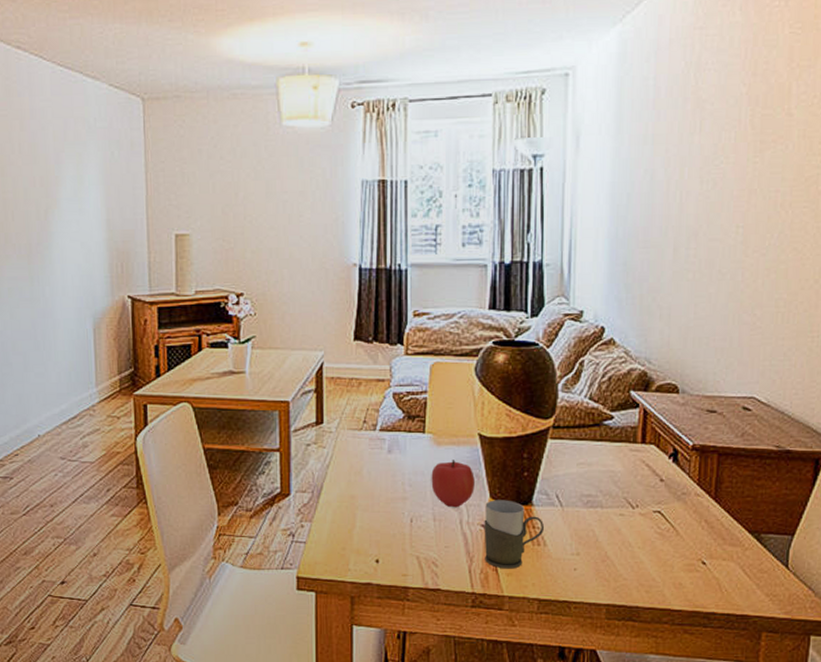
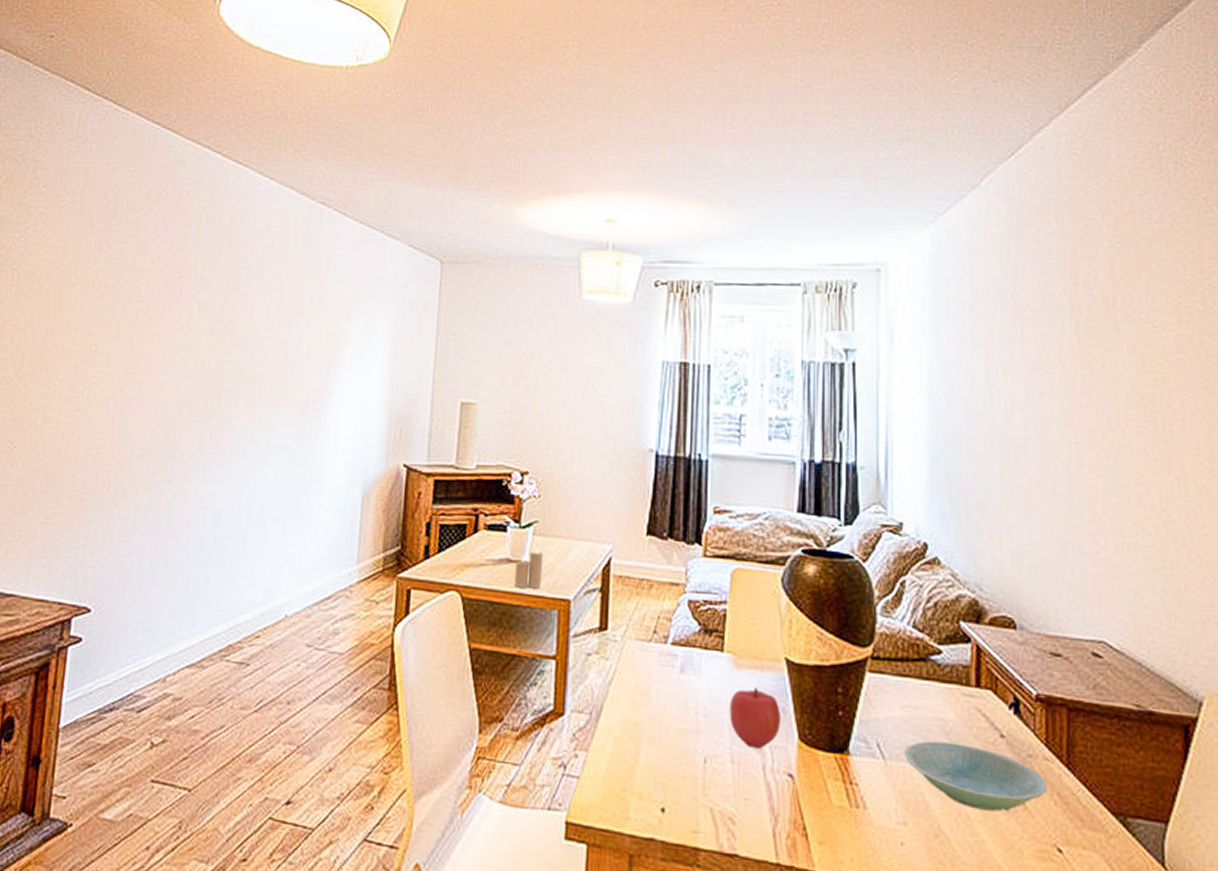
candle: none [237,358,263,395] -> present [514,547,544,589]
mug: present [484,500,544,569] -> none [791,743,863,836]
bowl: none [578,489,698,538] -> present [903,741,1049,812]

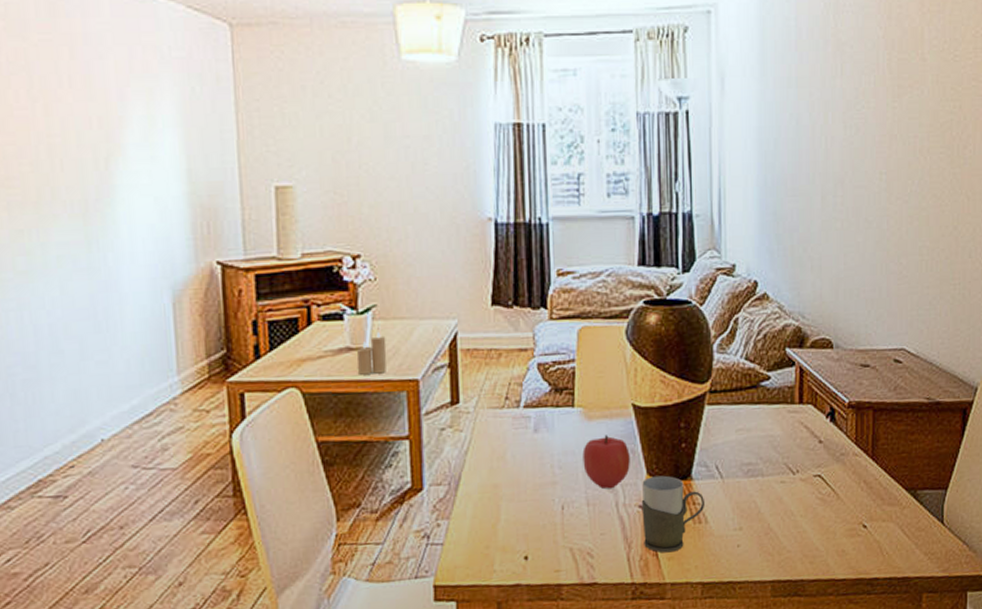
mug: none [791,743,863,836] -> present [641,475,704,553]
bowl: present [903,741,1049,812] -> none [739,454,857,506]

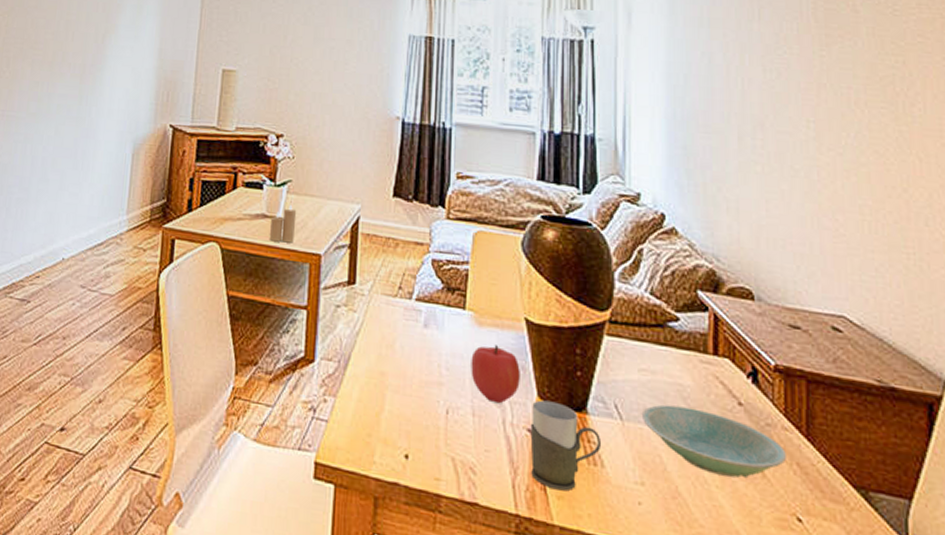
bowl: none [739,454,857,506] -> present [641,404,788,479]

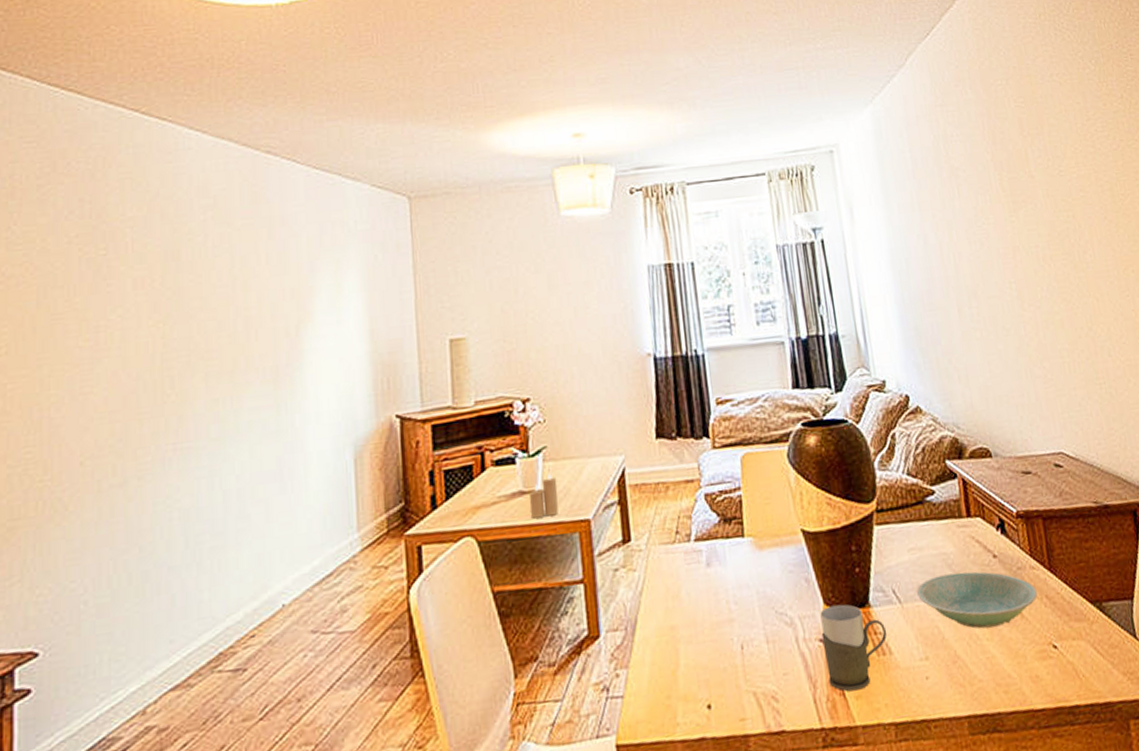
fruit: present [471,345,520,404] -> none [757,564,806,623]

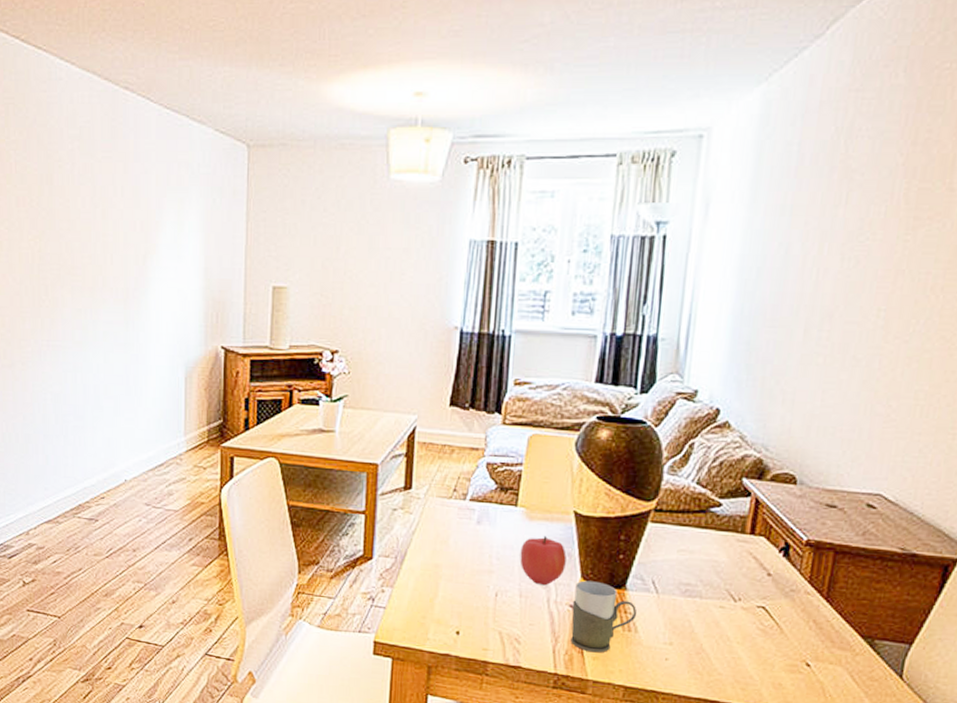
candle: present [529,472,558,519] -> none [326,418,354,455]
fruit: none [757,564,806,623] -> present [520,536,567,586]
bowl: present [916,571,1038,629] -> none [676,578,806,635]

